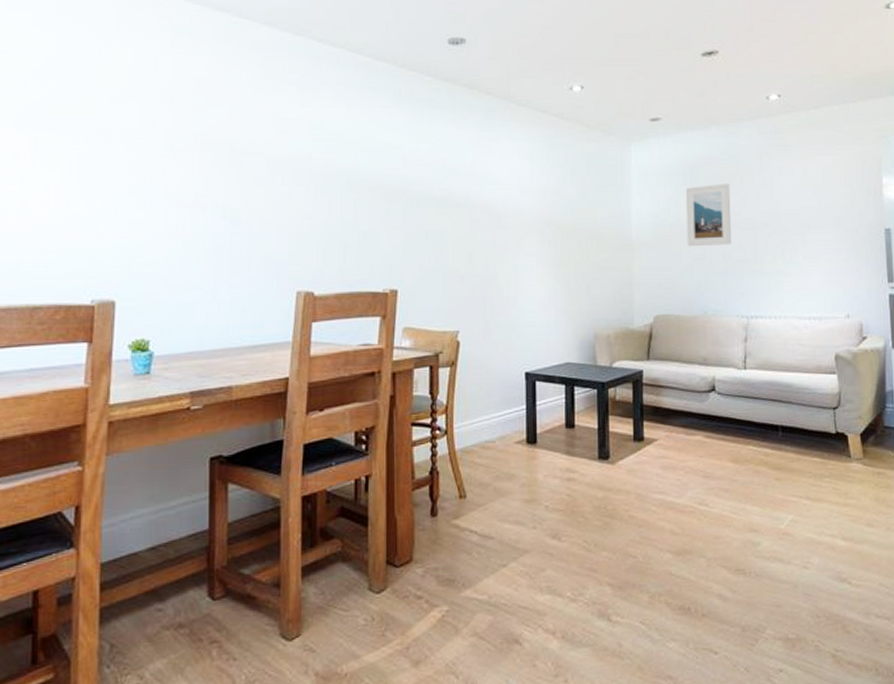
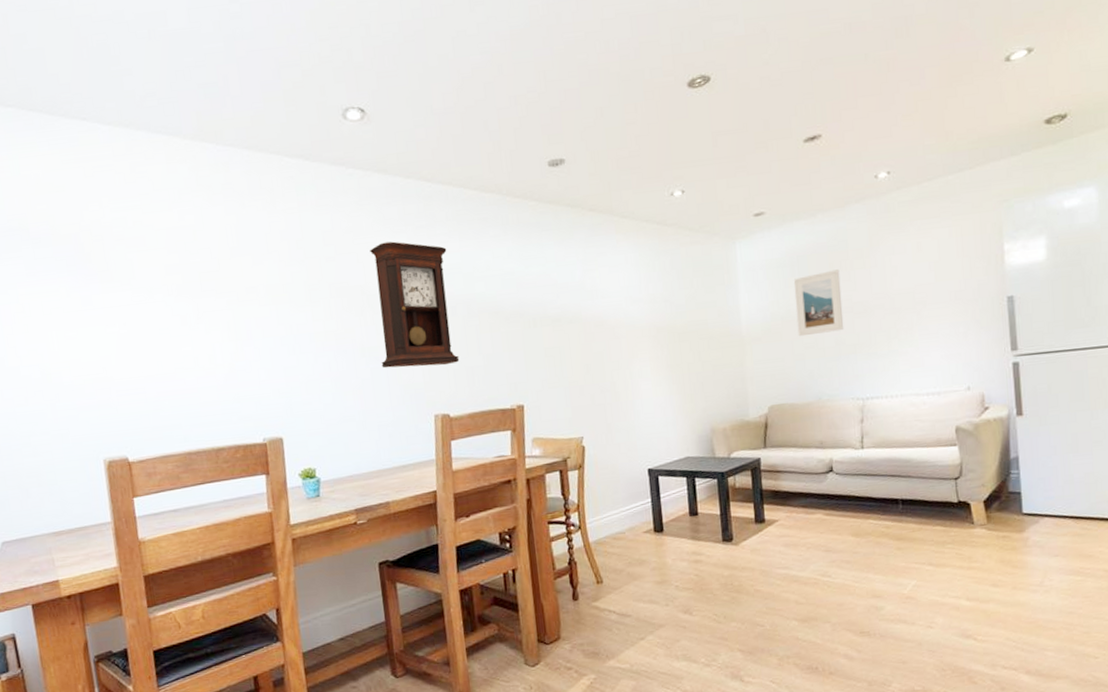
pendulum clock: none [243,98,332,238] -> present [370,241,460,369]

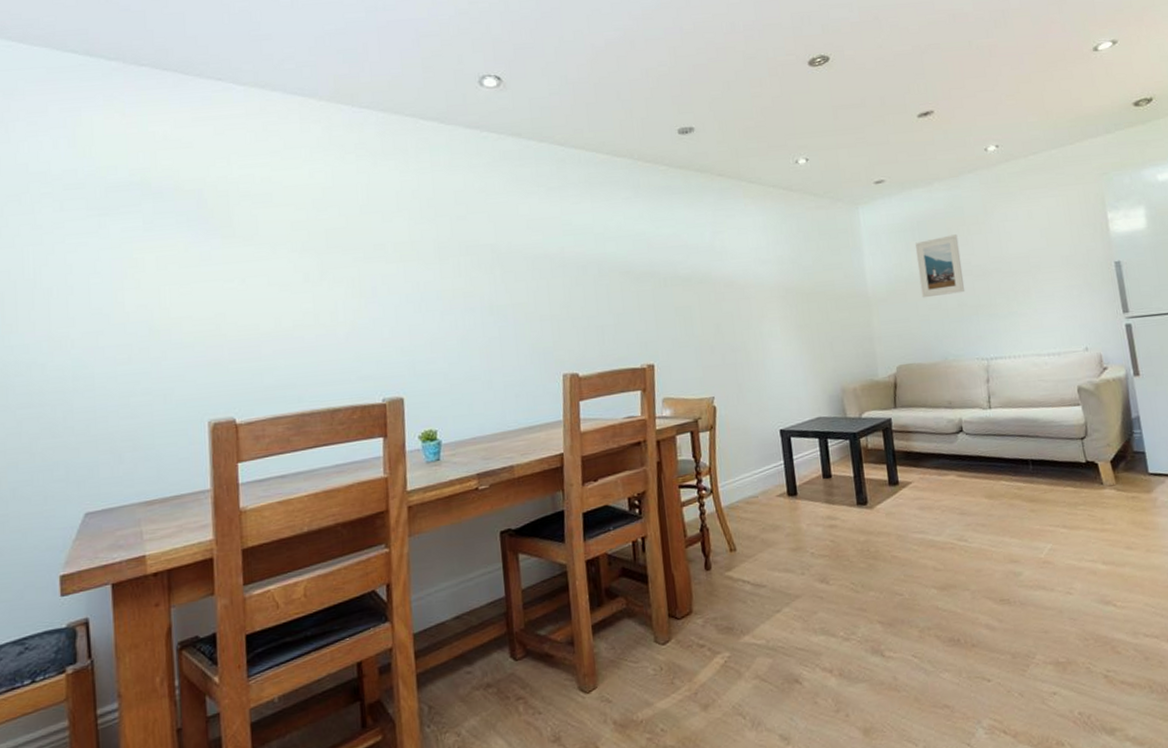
pendulum clock: present [370,241,460,369] -> none [501,201,590,327]

